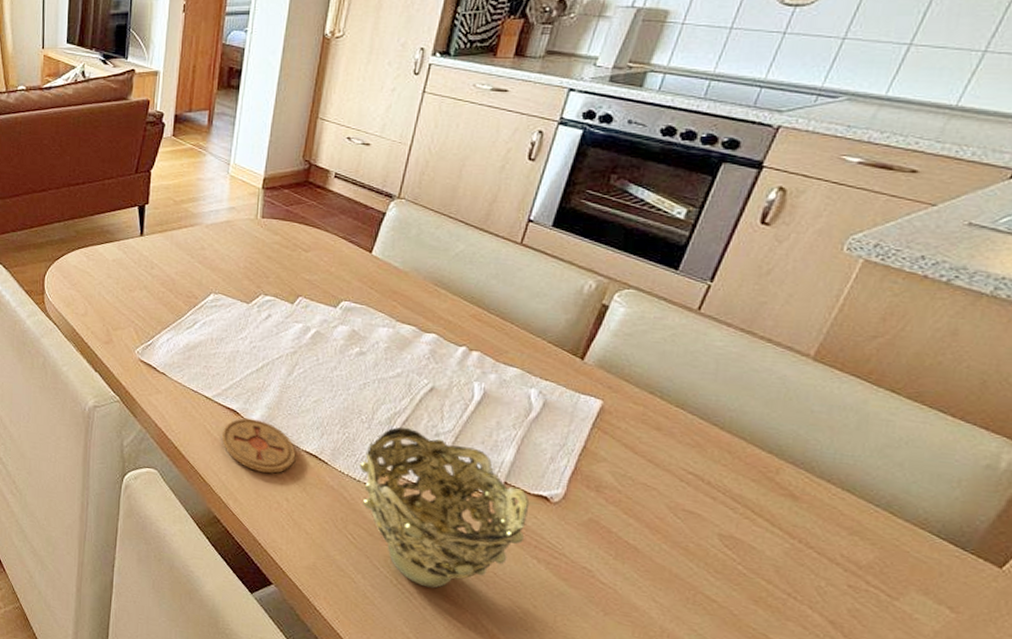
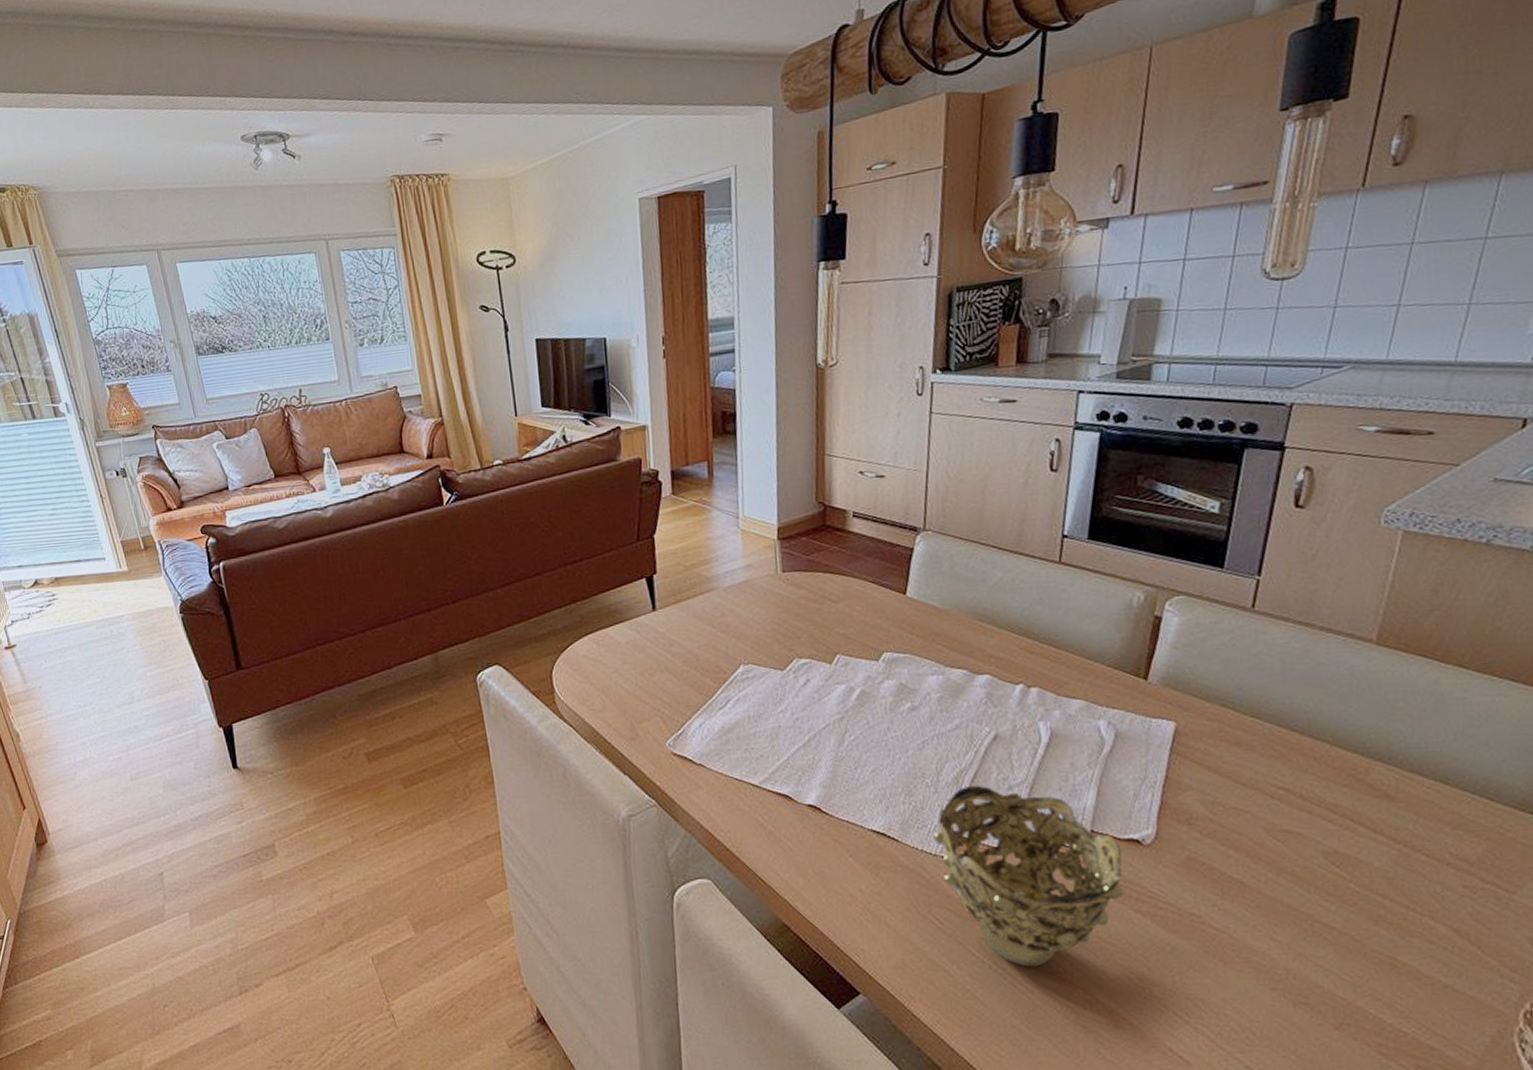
coaster: present [222,418,296,474] -> none [777,802,862,863]

